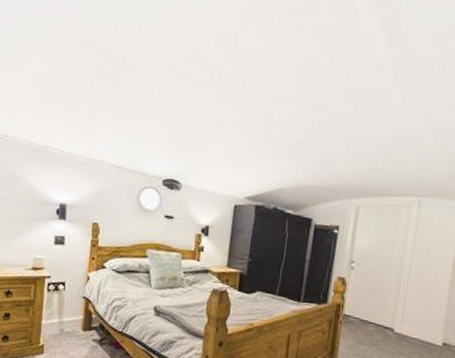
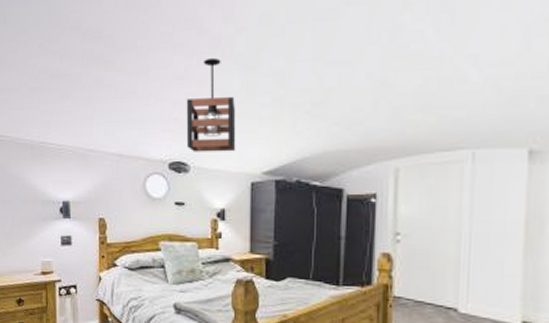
pendant light: none [181,90,228,176] -> present [186,57,236,152]

